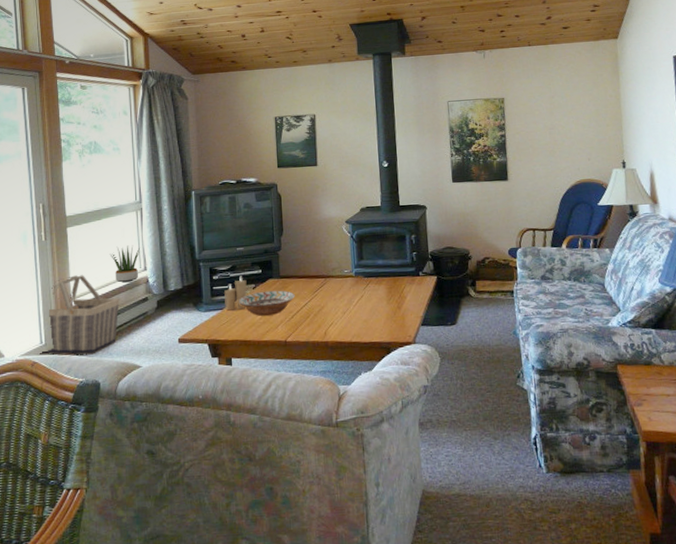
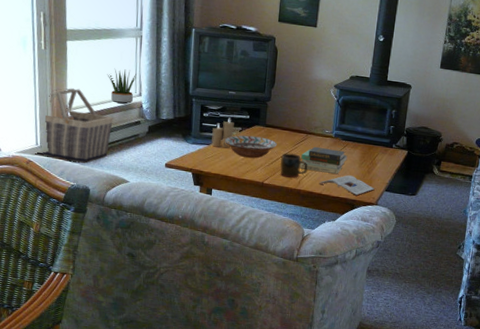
mug: none [301,301,332,330] -> present [280,152,308,178]
books: none [322,289,373,318] -> present [299,146,348,174]
magazine: none [346,315,409,337] -> present [318,175,375,196]

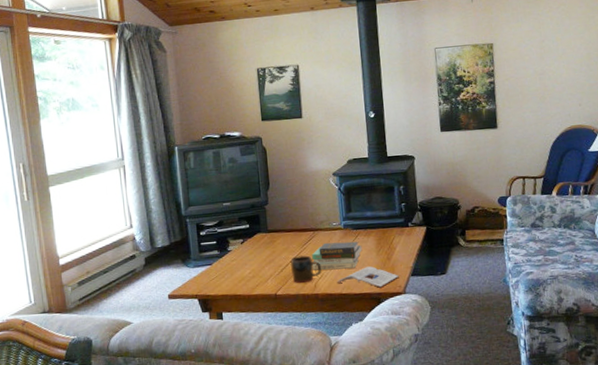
basket: present [35,88,113,163] -> none [30,234,107,314]
potted plant: present [107,68,137,105] -> none [94,203,125,241]
candle: present [211,117,234,149] -> none [212,231,235,266]
decorative bowl: present [224,135,277,158] -> none [226,244,284,271]

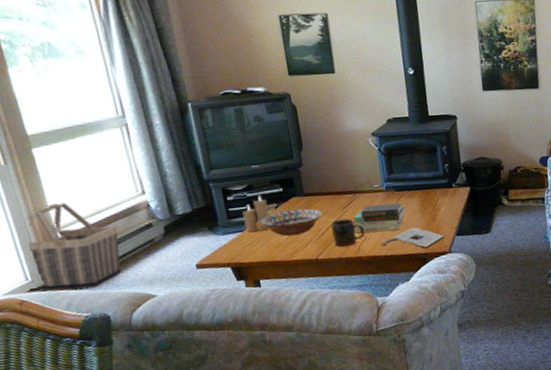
basket: none [30,234,107,314] -> present [26,202,122,292]
candle: none [212,231,235,266] -> present [242,195,270,233]
decorative bowl: none [226,244,284,271] -> present [259,208,323,236]

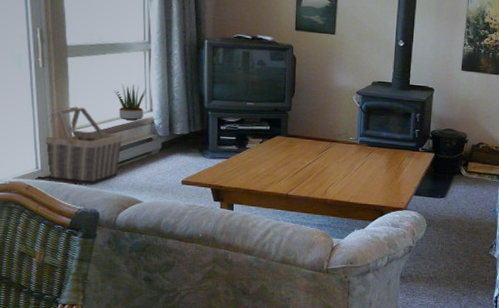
potted plant: none [95,166,137,209] -> present [114,84,146,121]
candle: present [242,195,270,233] -> none [231,129,254,161]
decorative bowl: present [259,208,323,236] -> none [244,146,300,170]
mug: present [330,218,365,247] -> none [304,161,334,188]
books: present [353,203,406,234] -> none [324,154,374,181]
magazine: present [380,227,444,248] -> none [345,181,403,202]

